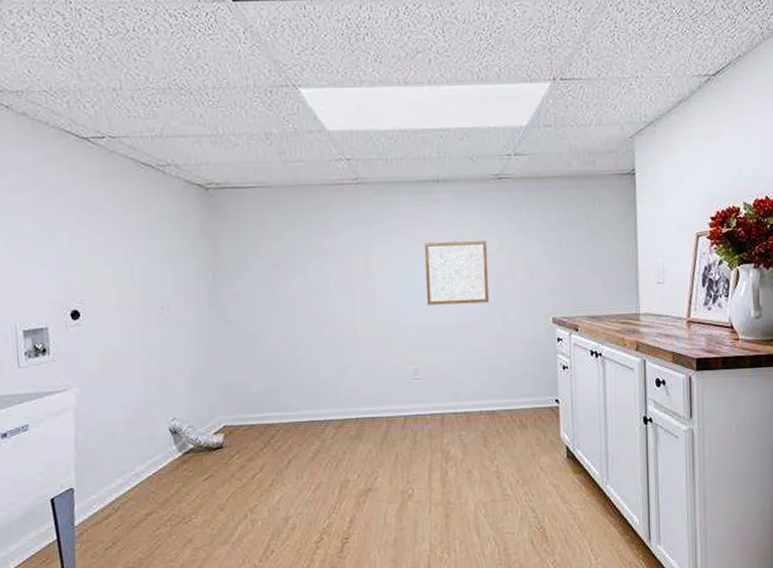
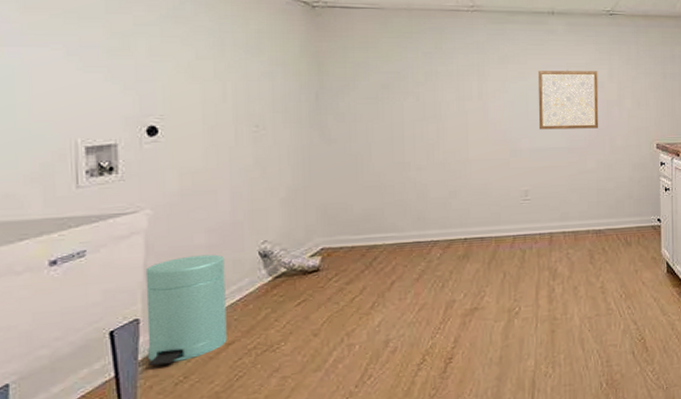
trash can: none [76,430,146,531] -> present [145,254,227,366]

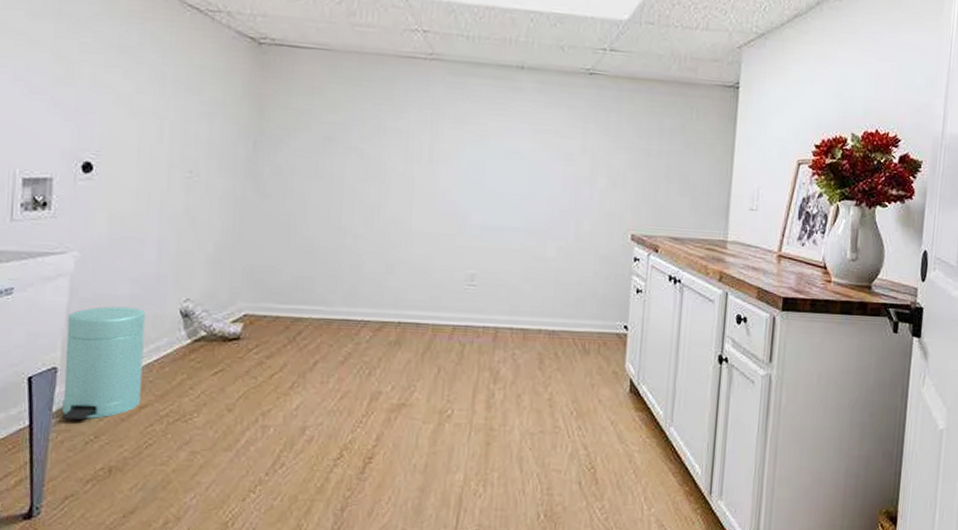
wall art: present [538,70,599,130] -> none [493,135,569,209]

